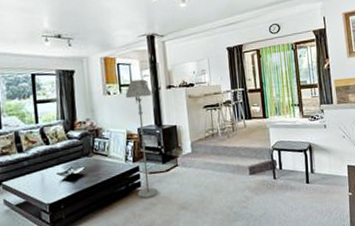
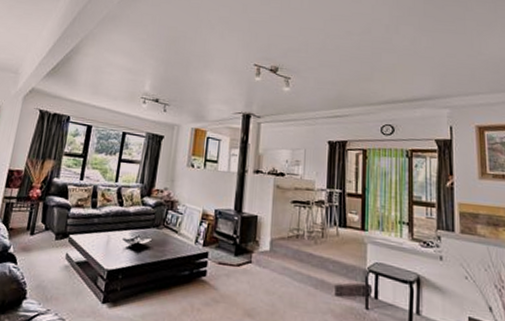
floor lamp: present [125,79,159,198] -> none [200,157,237,292]

